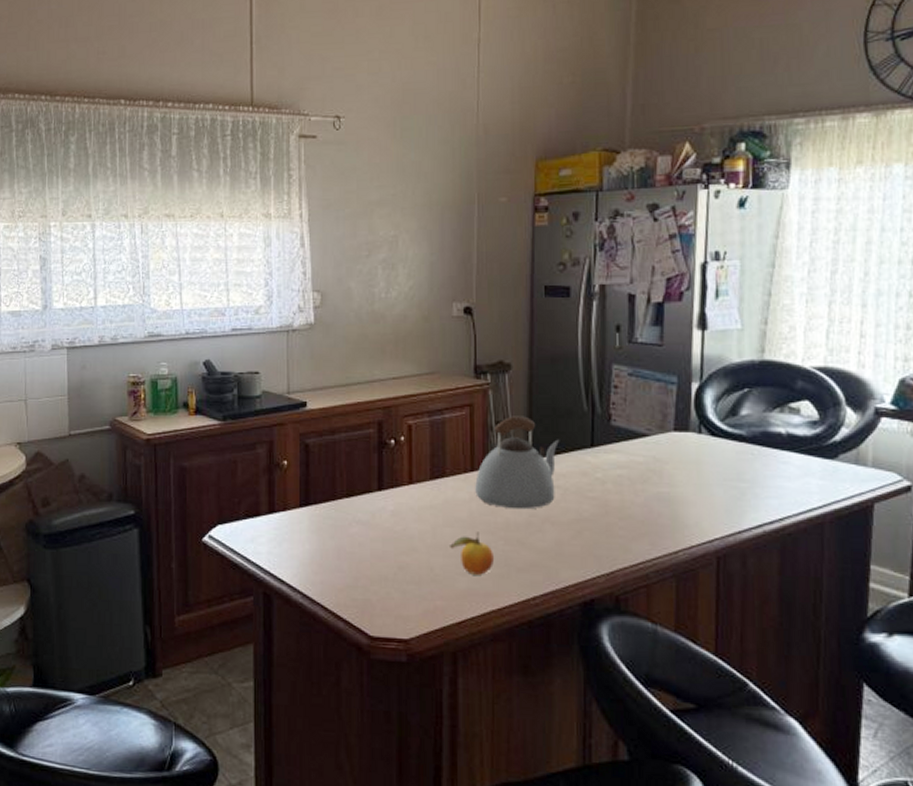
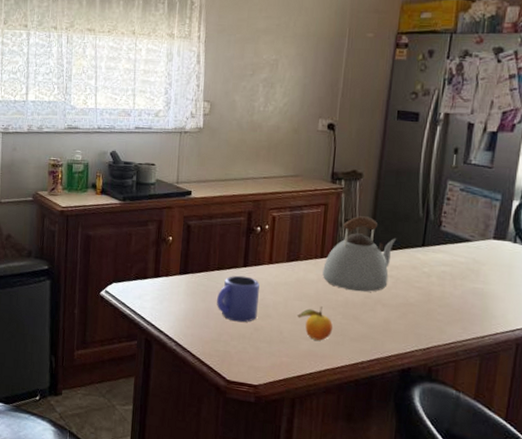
mug: none [349,502,400,561] -> present [217,275,260,323]

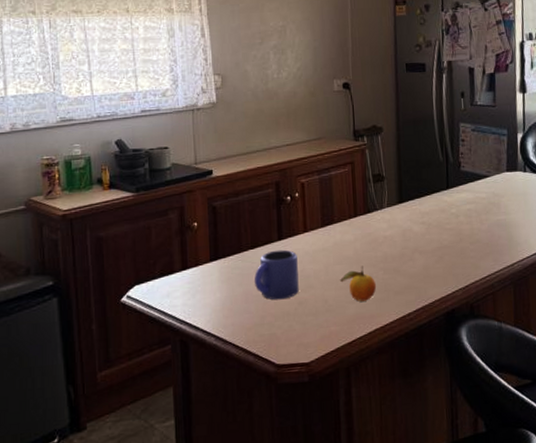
kettle: present [322,216,396,292] -> none [358,168,422,245]

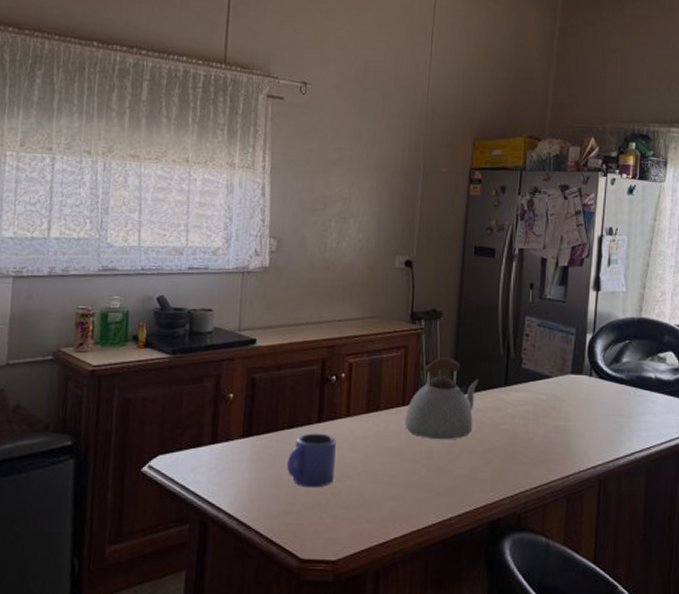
fruit: present [339,266,377,302] -> none [378,460,418,499]
kettle: none [358,168,422,245] -> present [405,357,478,440]

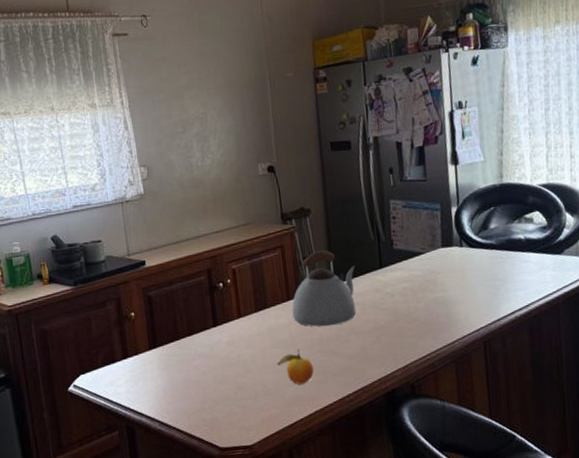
mug: present [287,433,336,488] -> none [193,335,237,385]
fruit: none [378,460,418,499] -> present [276,349,314,385]

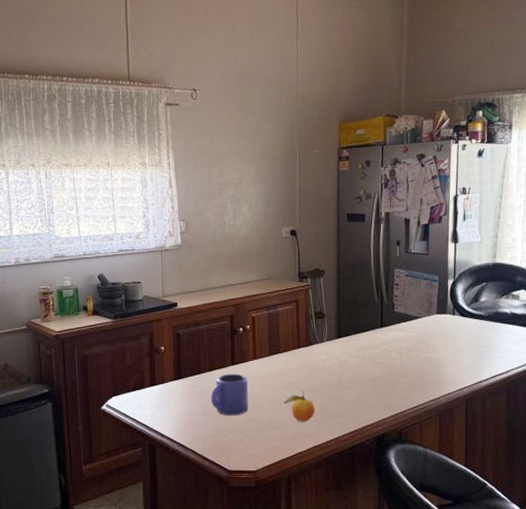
mug: none [193,335,237,385] -> present [211,373,248,416]
kettle: present [292,250,356,327] -> none [301,307,359,374]

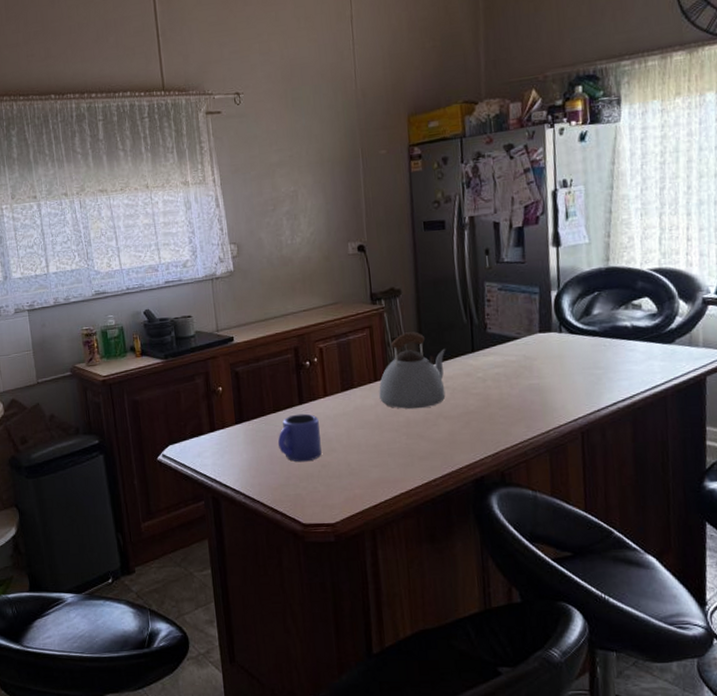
fruit: present [283,391,316,422] -> none [361,430,400,466]
kettle: none [301,307,359,374] -> present [379,332,446,409]

